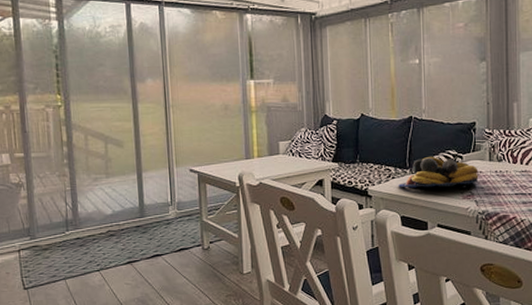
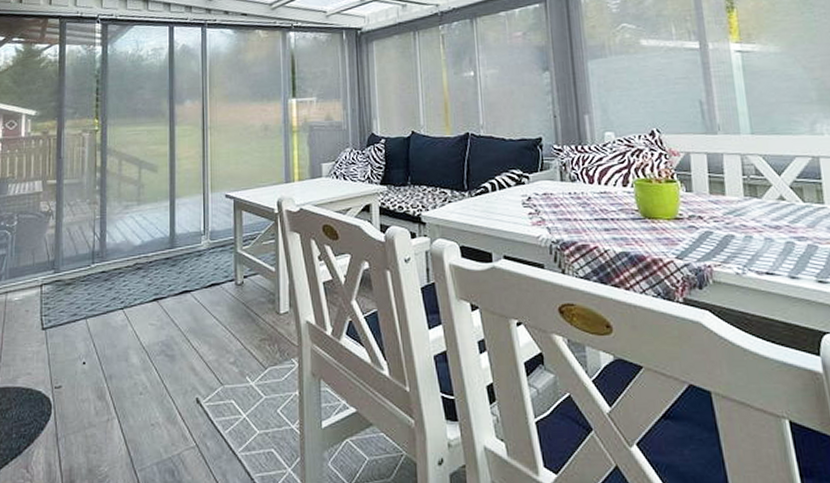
fruit bowl: present [398,156,479,188] -> none [456,176,550,213]

